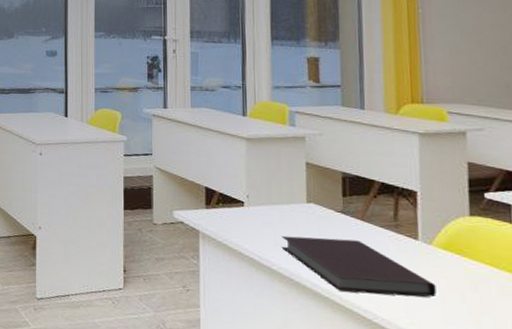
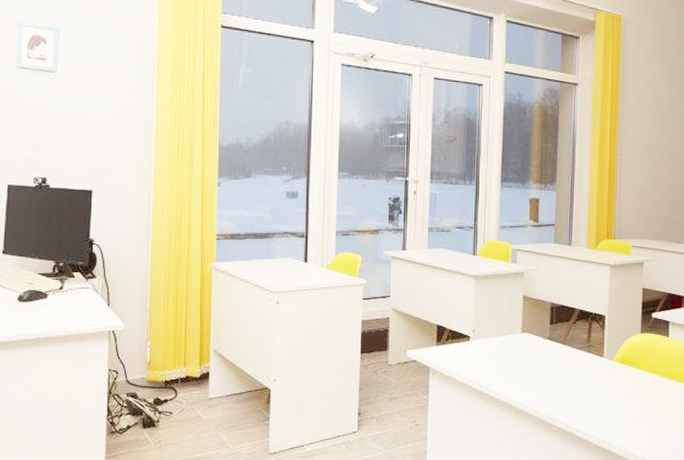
notebook: present [281,235,437,298] -> none [499,362,613,408]

